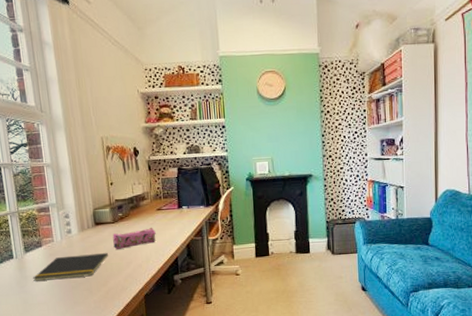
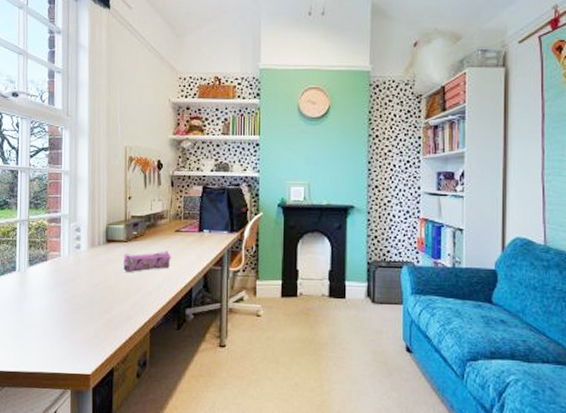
notepad: present [32,253,109,281] -> none [32,274,117,300]

